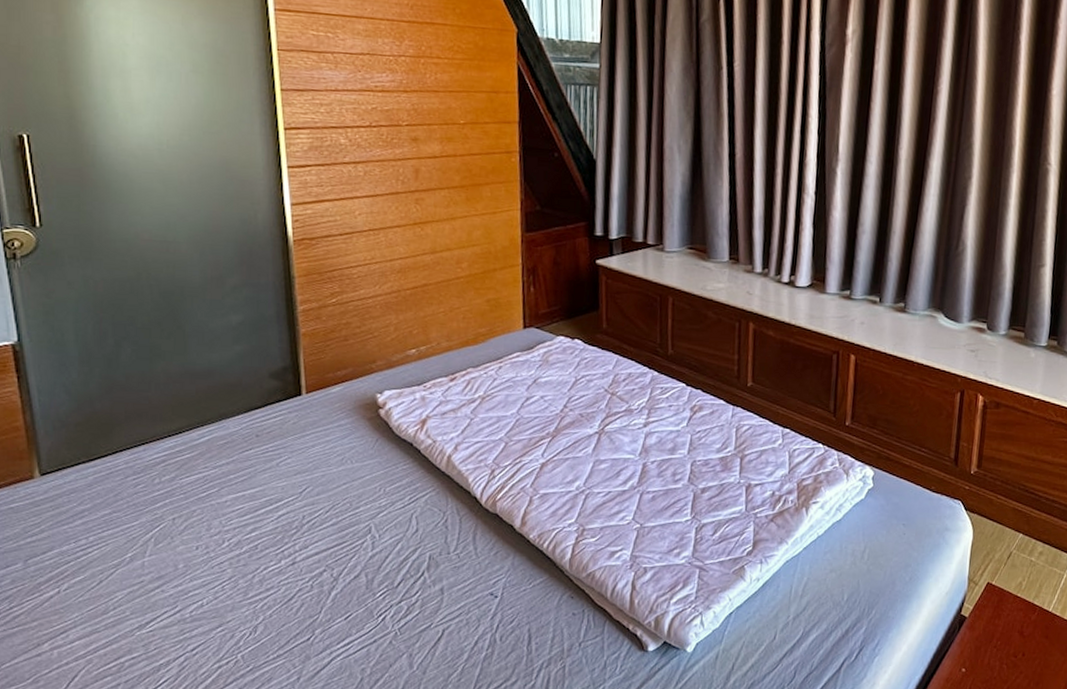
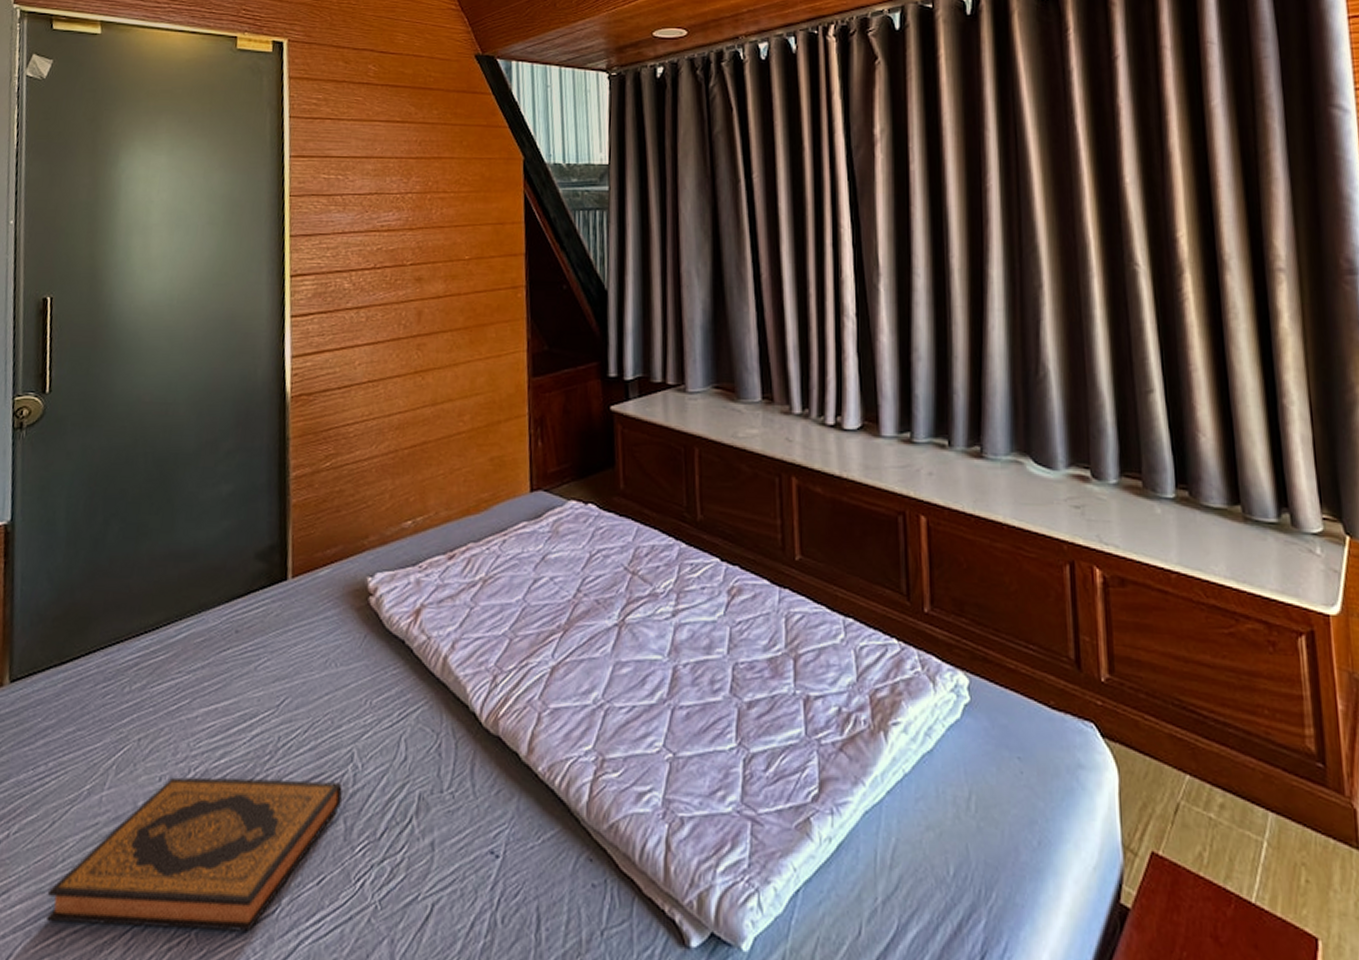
hardback book: none [103,546,363,653] -> present [46,777,343,932]

